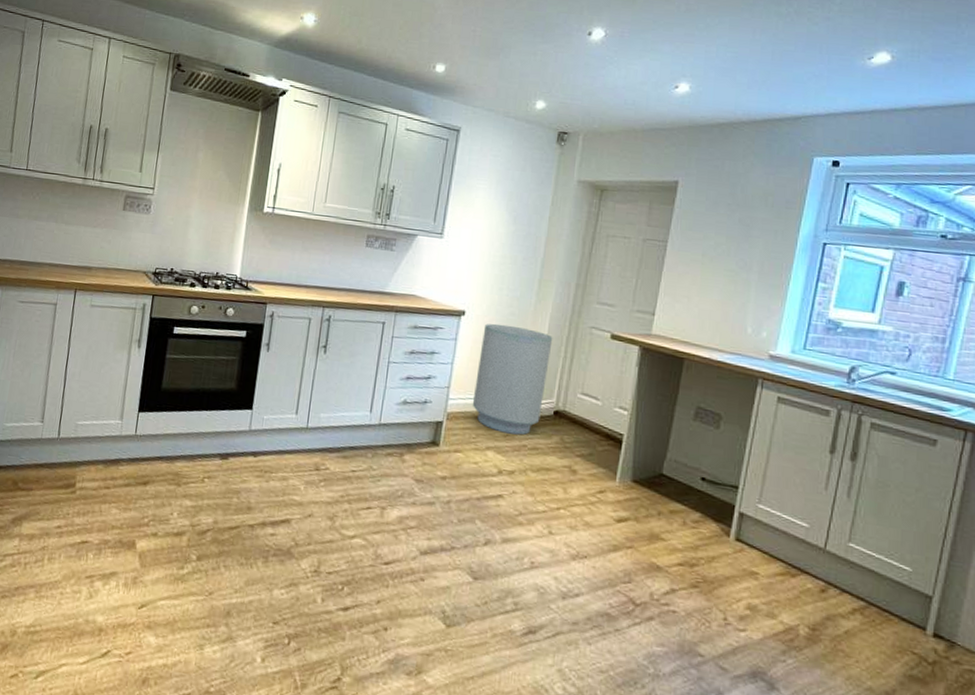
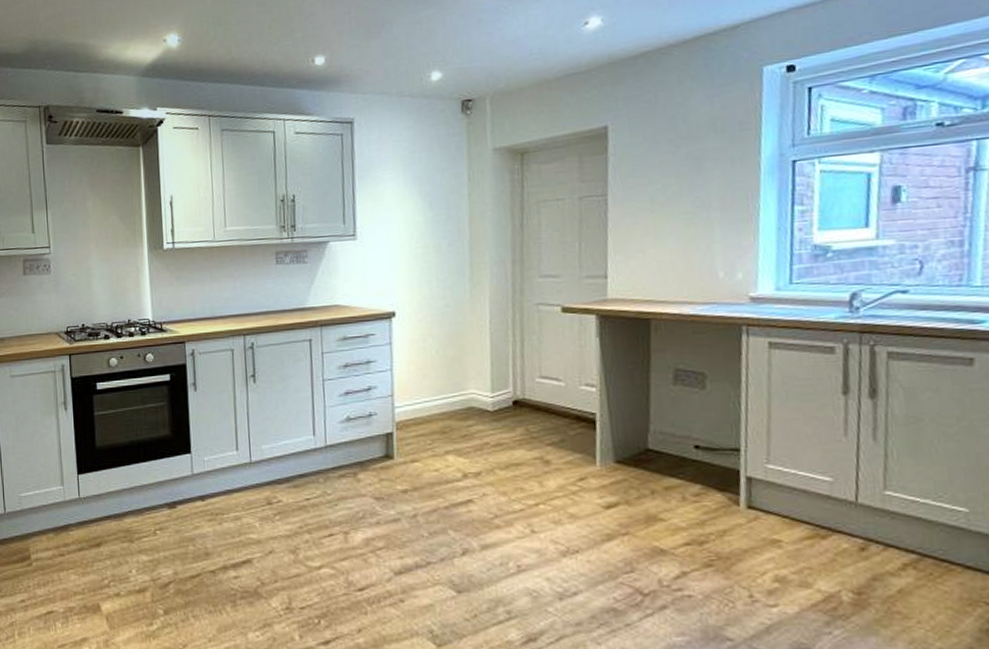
trash can: present [472,323,553,435] -> none [419,318,499,434]

